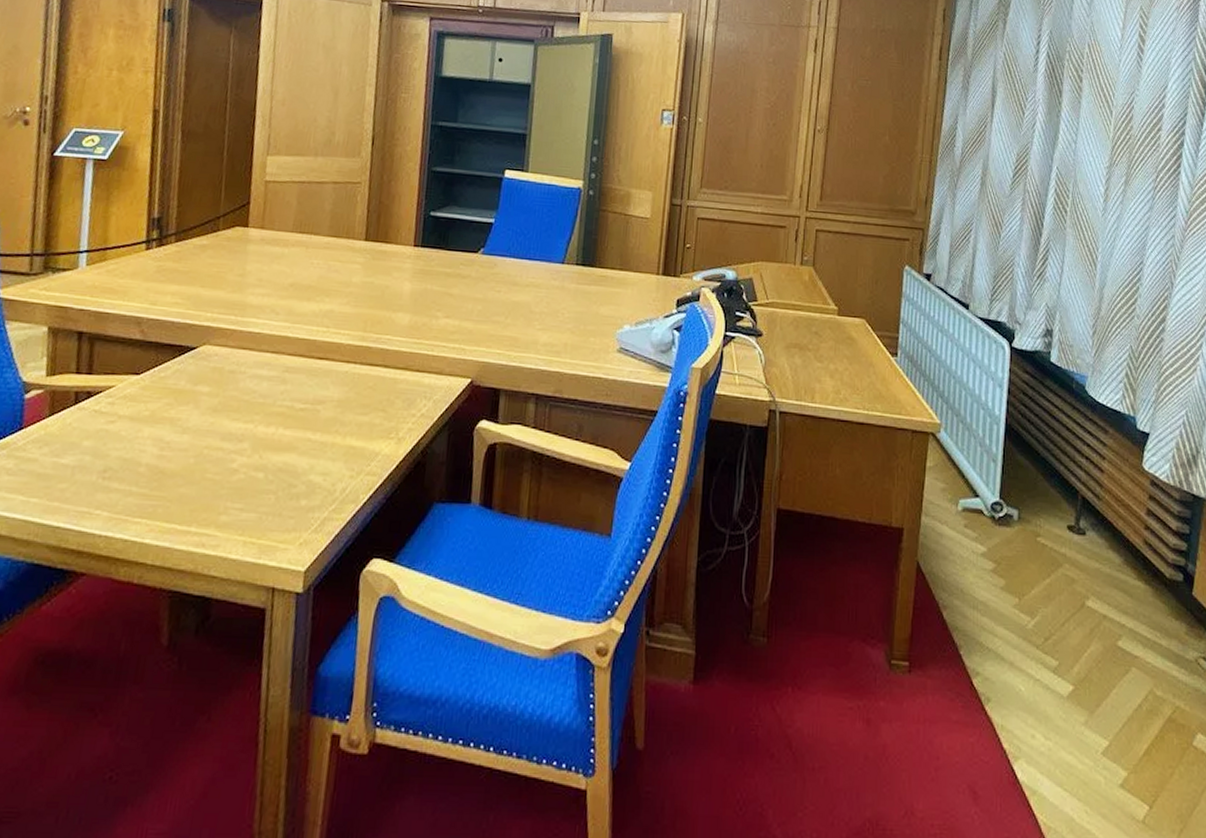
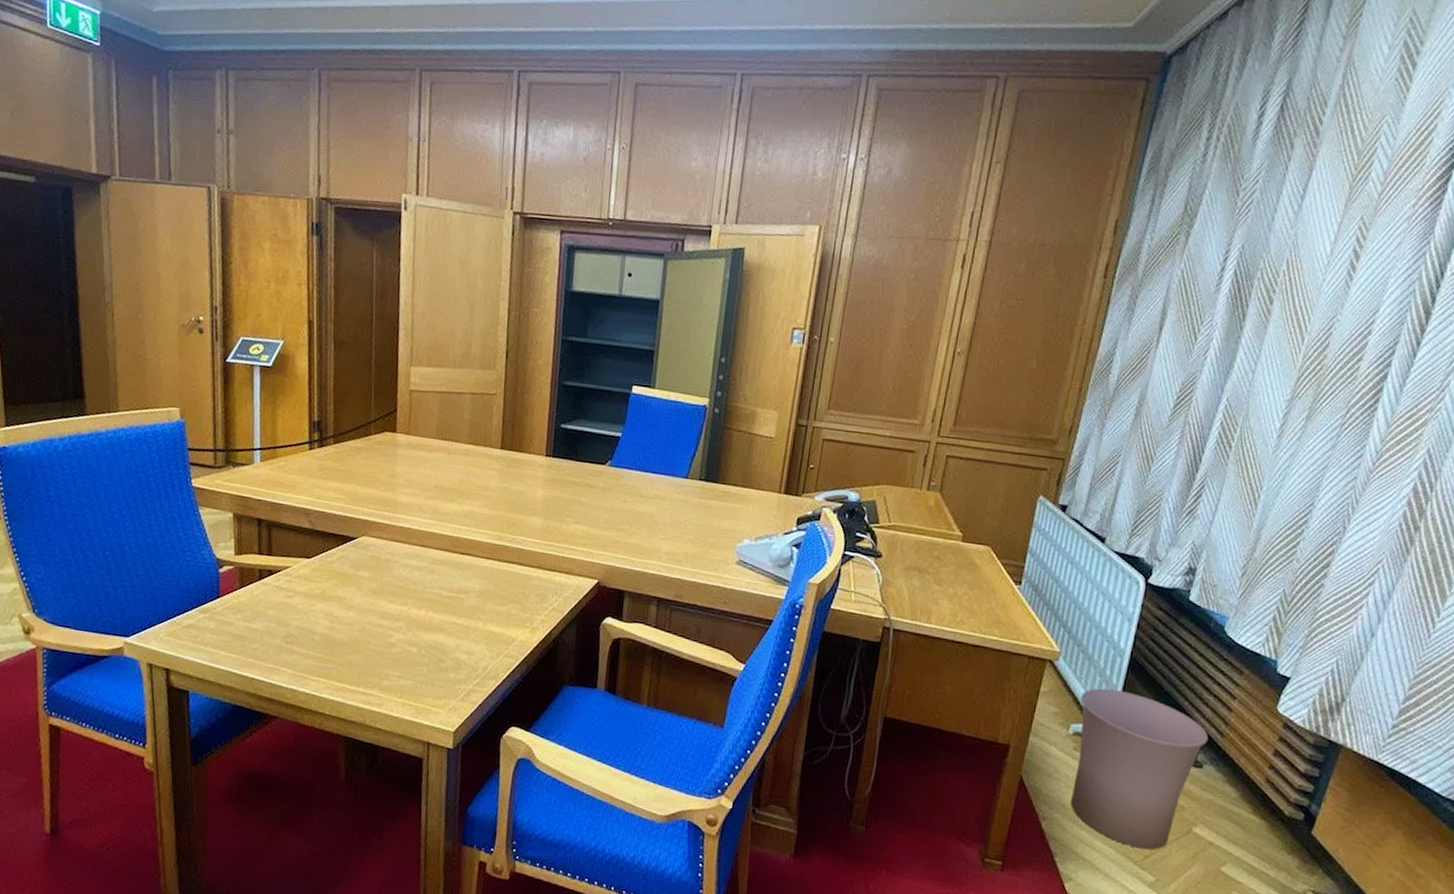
waste bin: none [965,459,1086,631] -> present [1071,688,1208,850]

